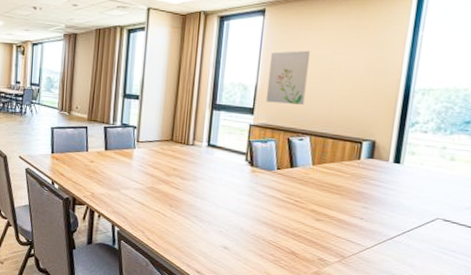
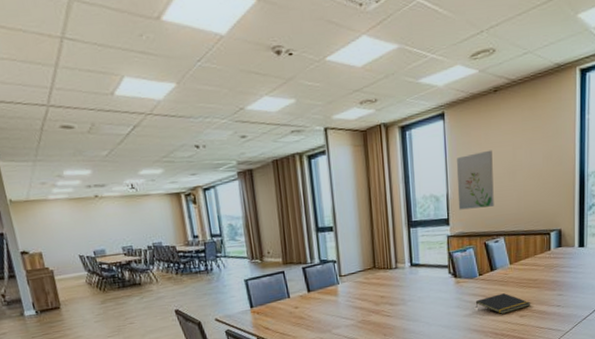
notepad: none [268,192,330,214] -> present [475,293,531,314]

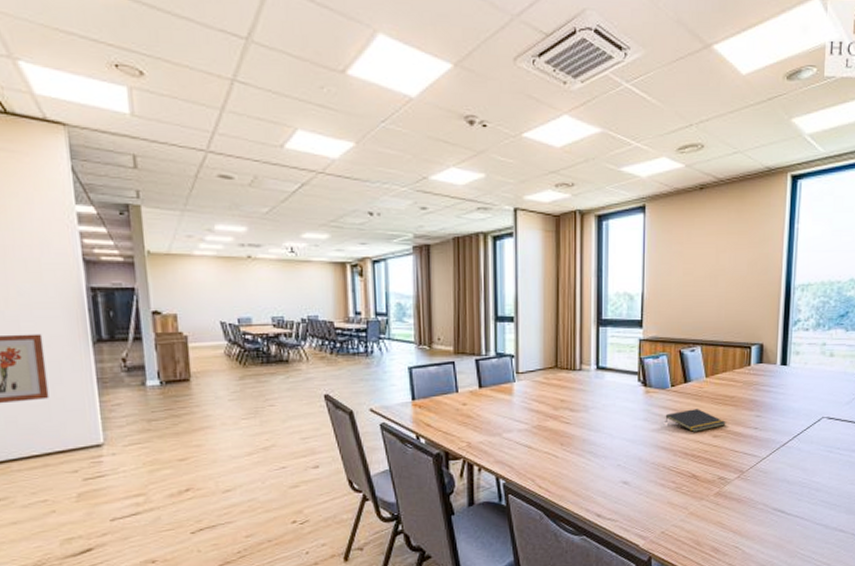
wall art: present [456,150,494,210] -> none [653,250,694,312]

